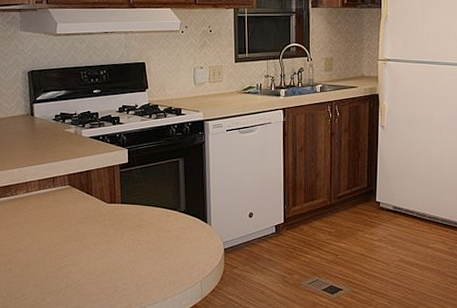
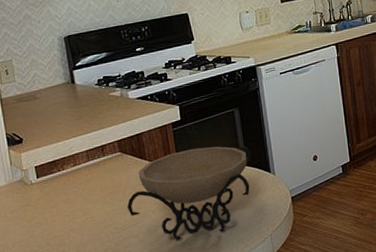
decorative bowl: none [71,191,191,274] -> present [127,146,252,241]

